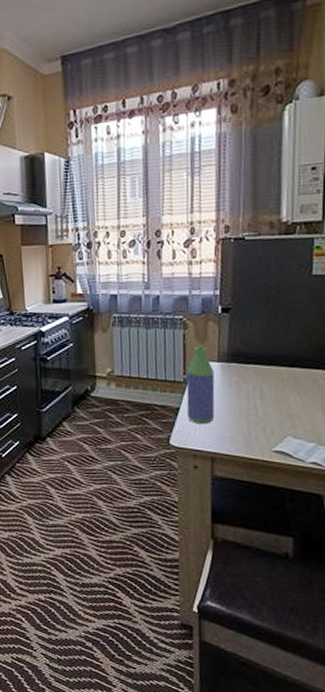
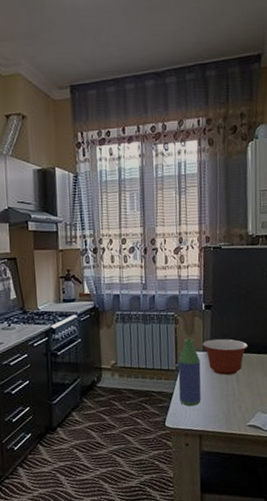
mixing bowl: none [218,347,277,391] -> present [203,338,248,376]

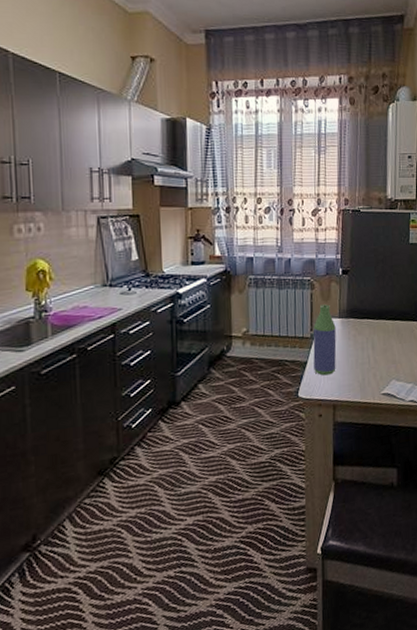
mixing bowl: present [203,338,248,376] -> none [339,305,384,343]

